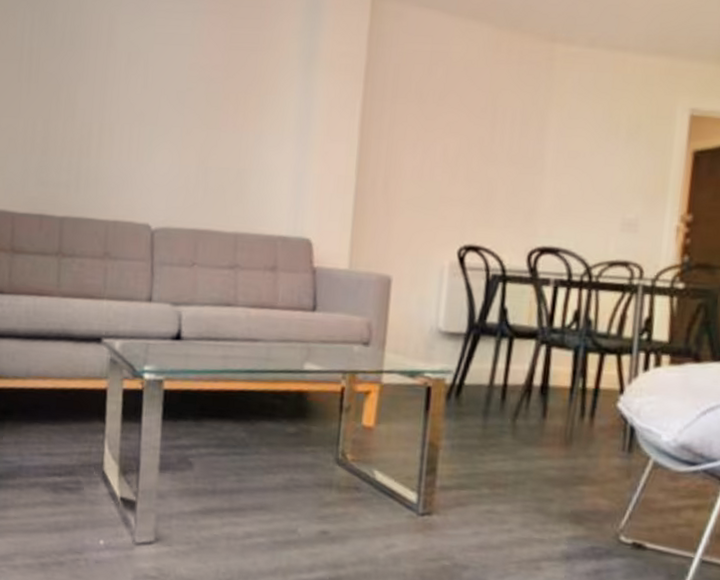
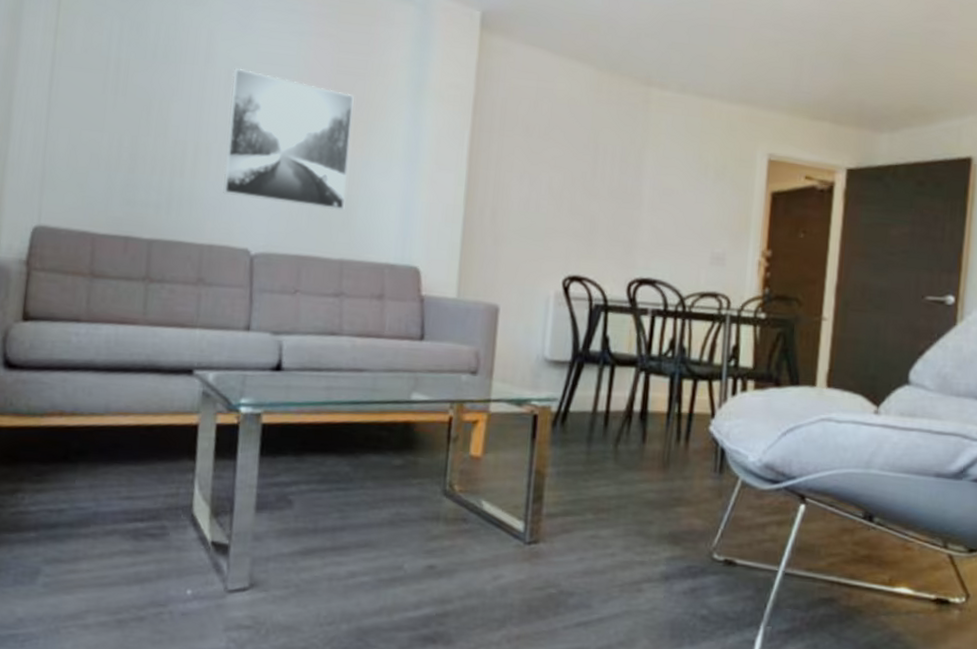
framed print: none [125,51,247,184] -> present [223,68,354,210]

